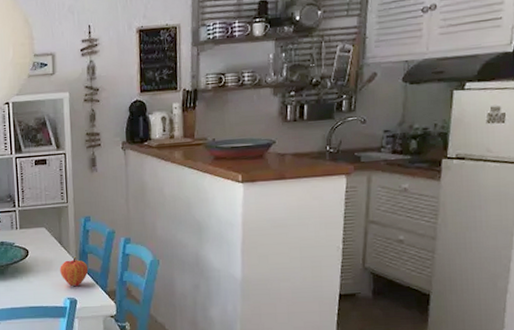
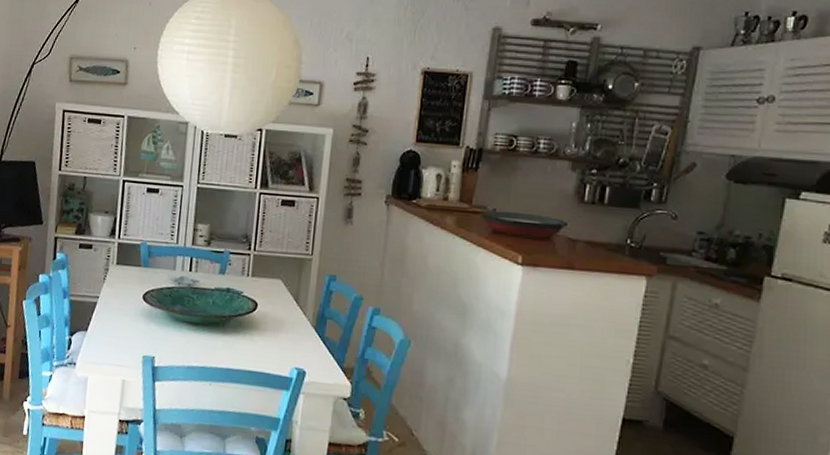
fruit: present [60,256,89,287] -> none [291,319,326,356]

